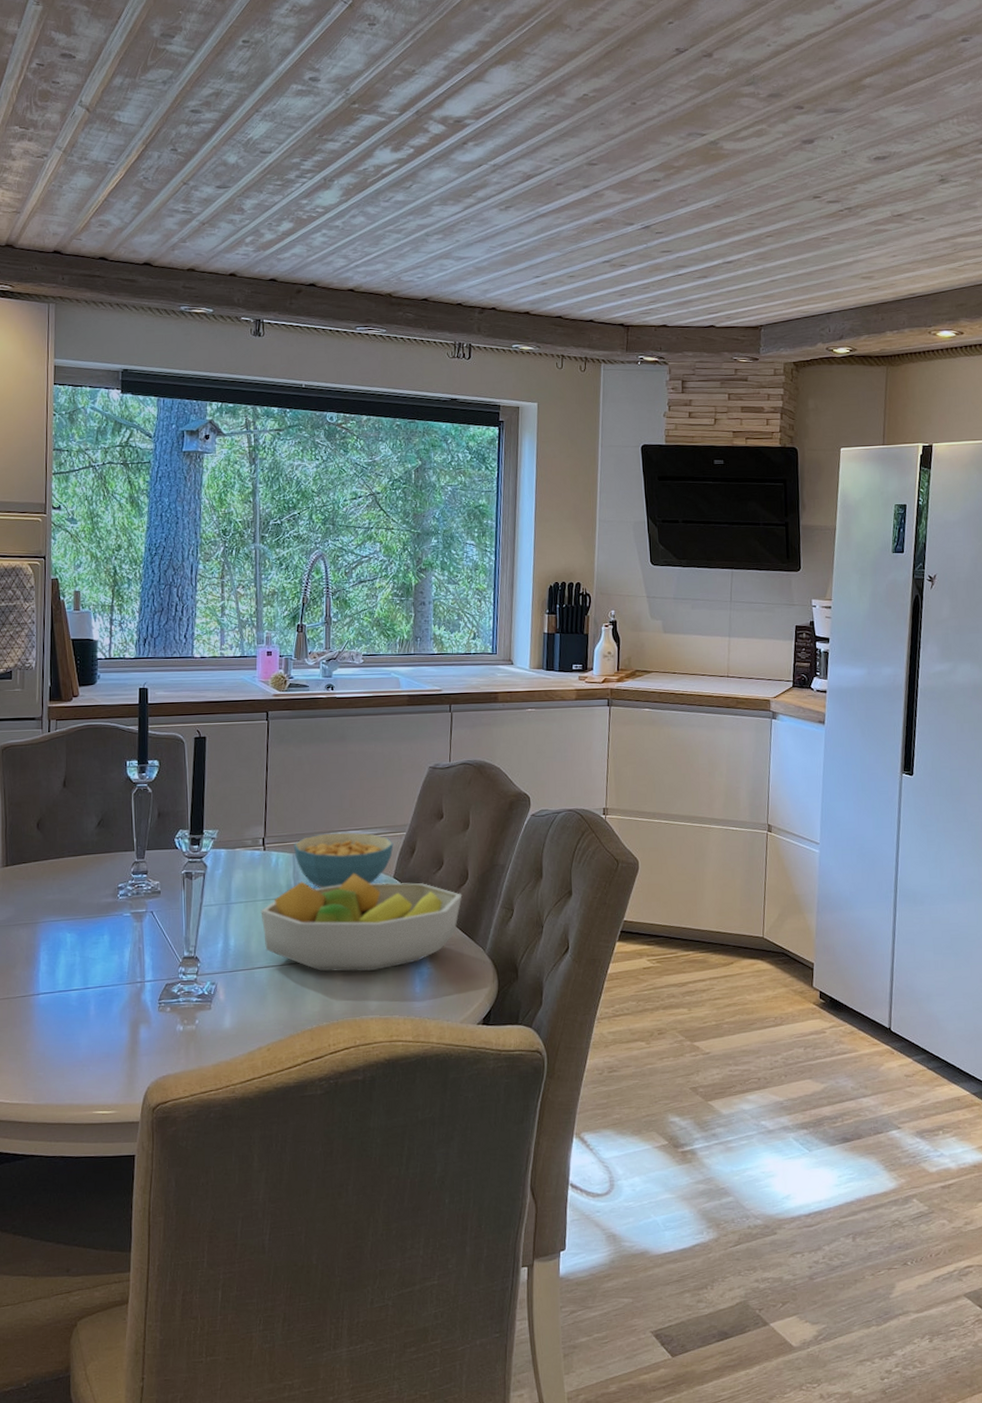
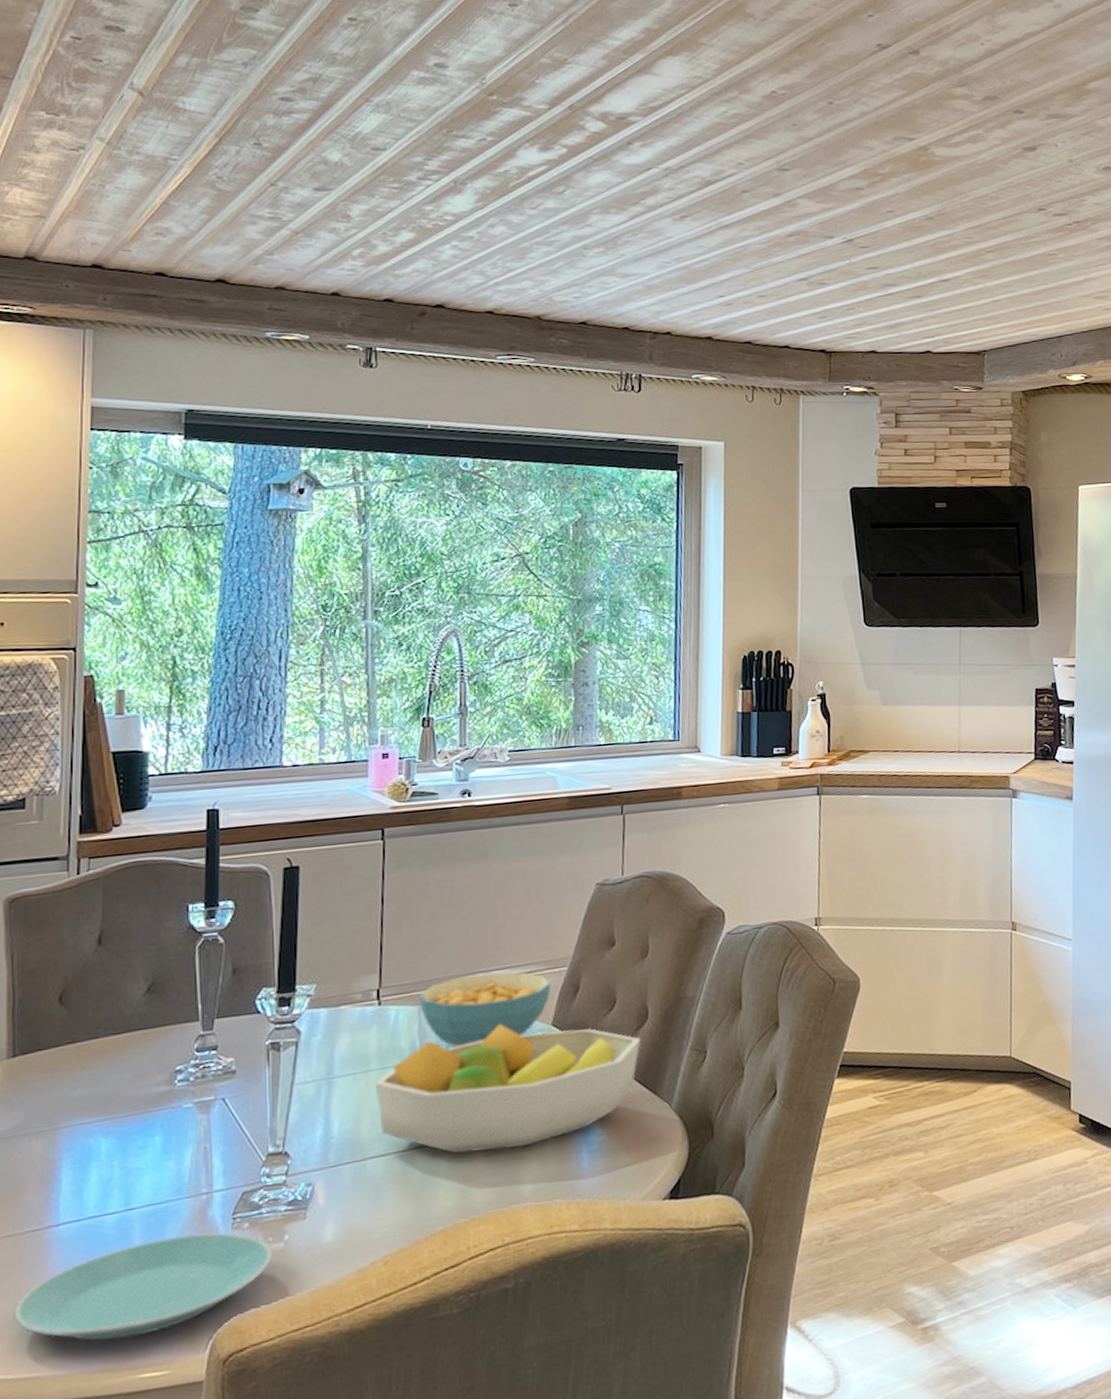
plate: none [9,1012,188,1084] -> present [14,1232,273,1342]

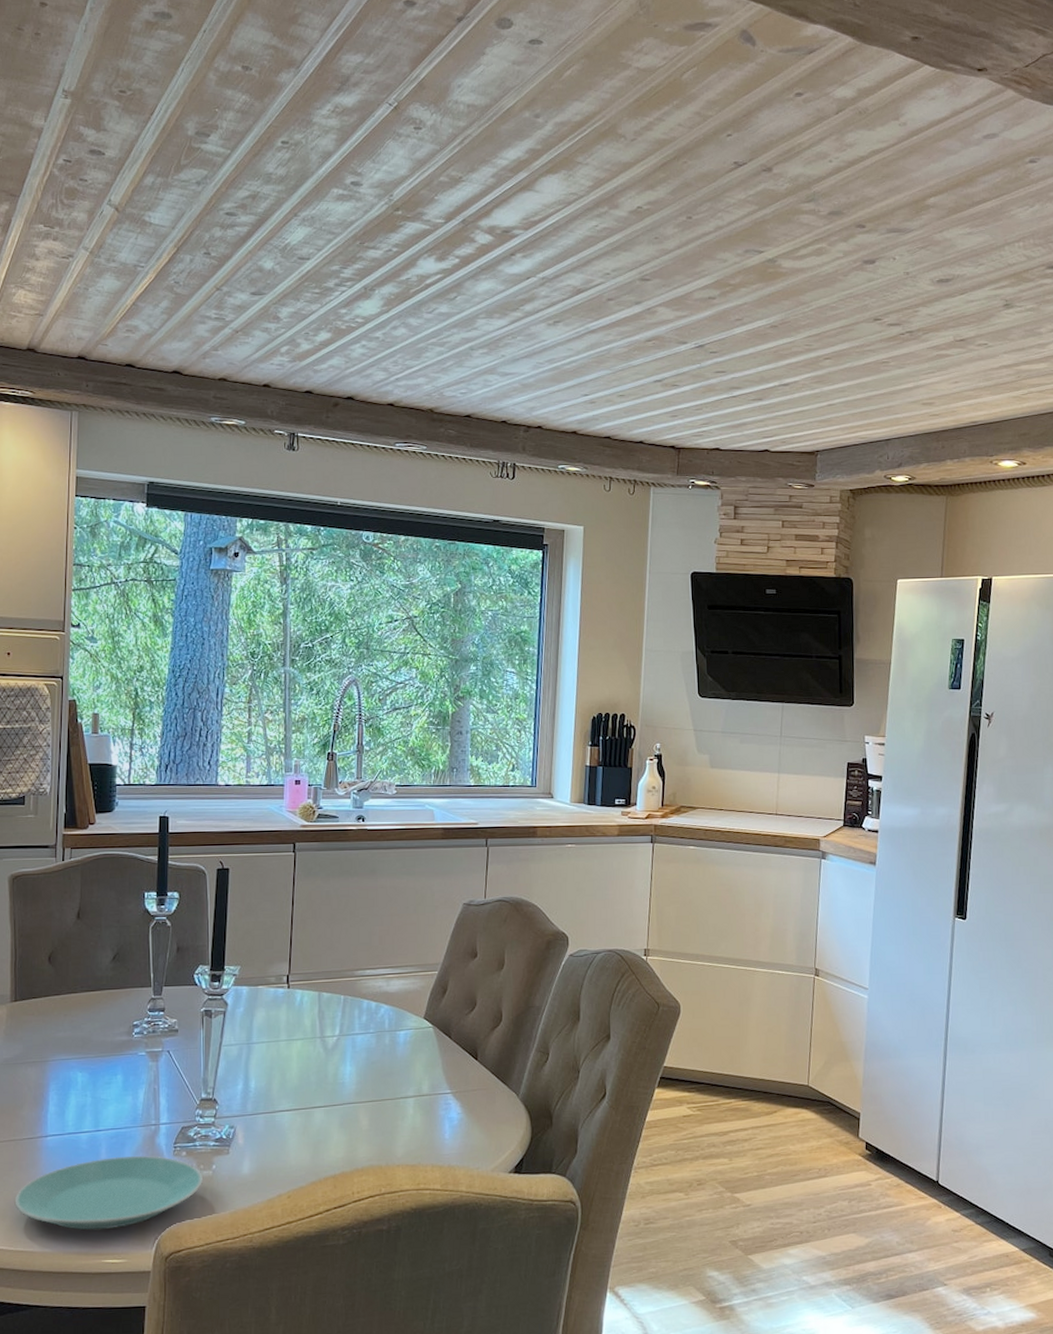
fruit bowl: present [374,1023,642,1154] -> none [283,1013,496,1117]
cereal bowl: present [419,972,552,1048] -> none [320,970,425,1029]

